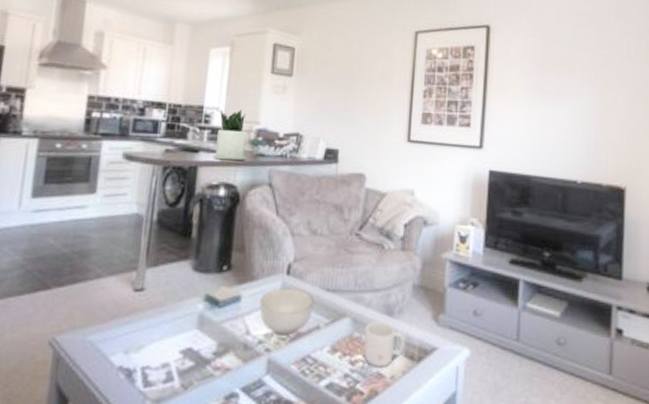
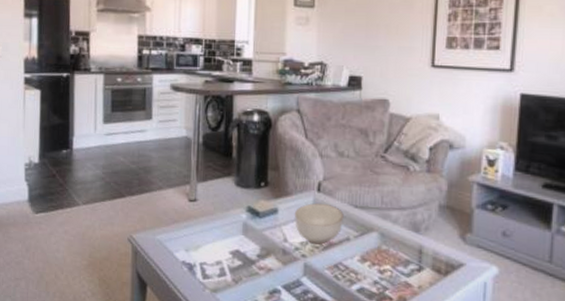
planter: present [211,109,247,162] -> none [244,42,276,90]
mug: present [362,321,405,369] -> none [390,236,431,279]

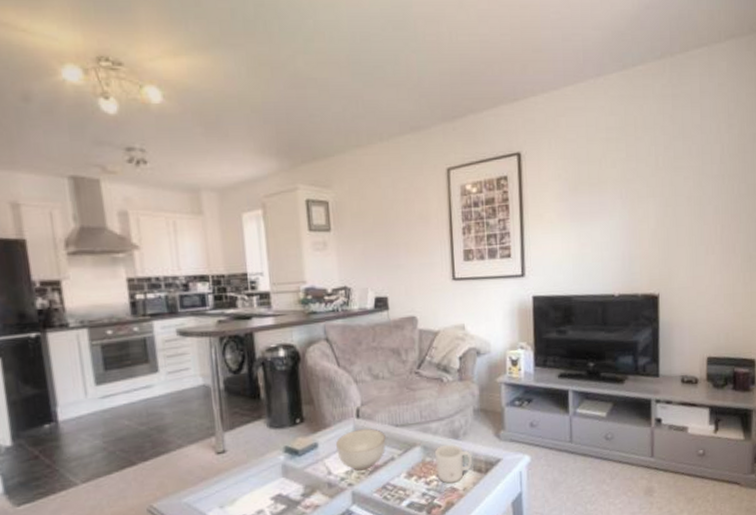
mug: none [390,236,431,279] -> present [435,444,472,485]

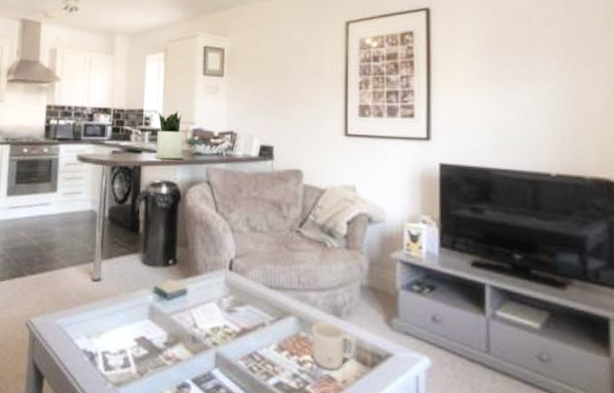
planter: none [263,271,300,323] -> present [153,111,185,160]
bowl: present [335,428,386,471] -> none [204,283,258,331]

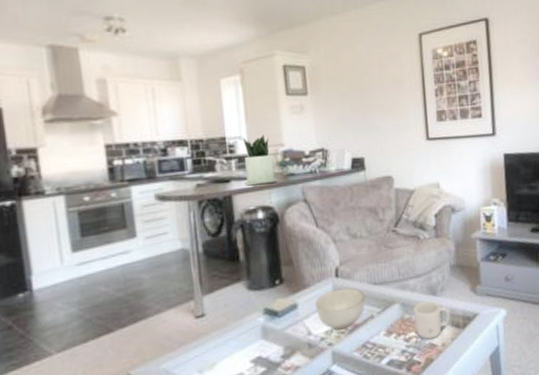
bowl: none [204,283,258,331] -> present [314,287,365,330]

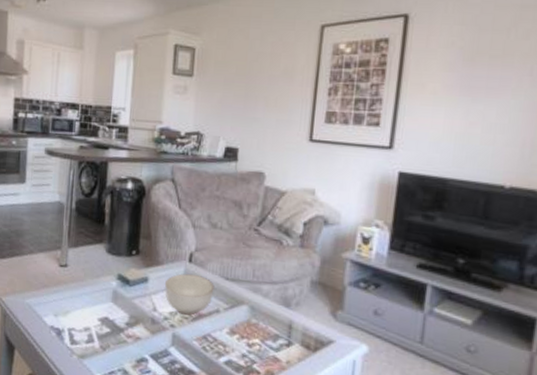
planter: present [242,134,278,186] -> none [119,109,151,158]
mug: present [414,300,450,341] -> none [260,310,301,353]

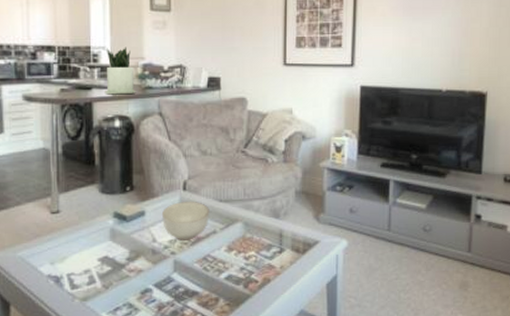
planter: none [119,109,151,158] -> present [103,47,136,95]

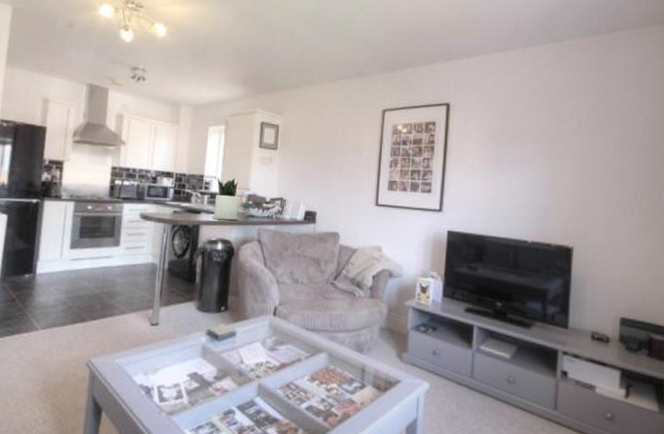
bowl: present [161,201,209,241] -> none [251,326,296,366]

